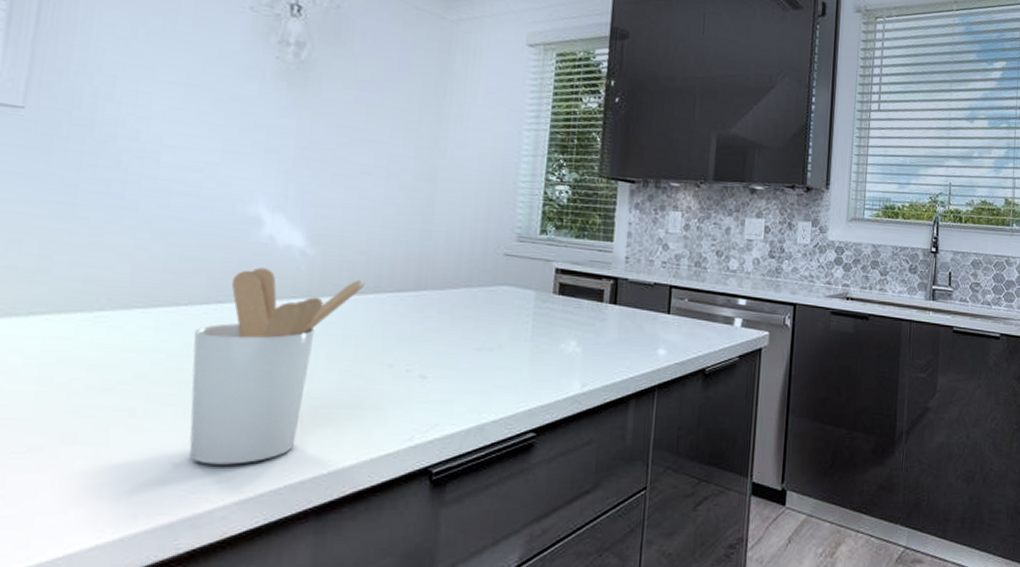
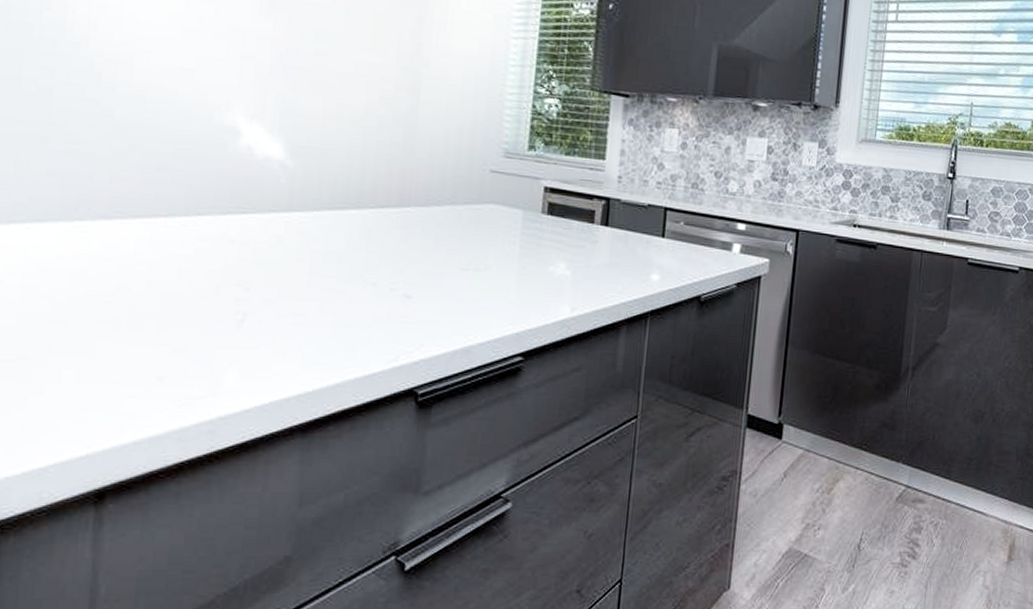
utensil holder: present [189,267,365,465] -> none [174,179,346,380]

